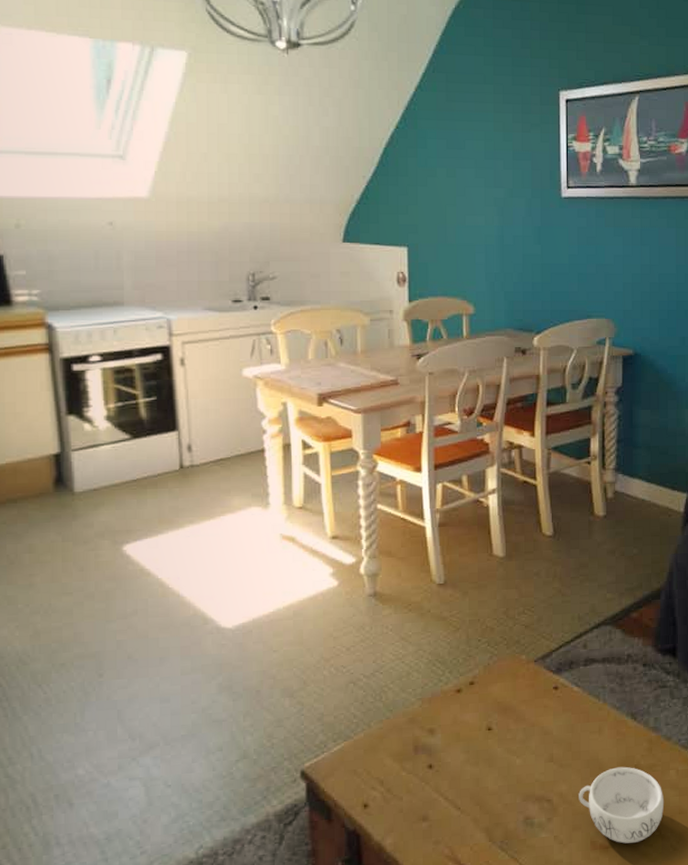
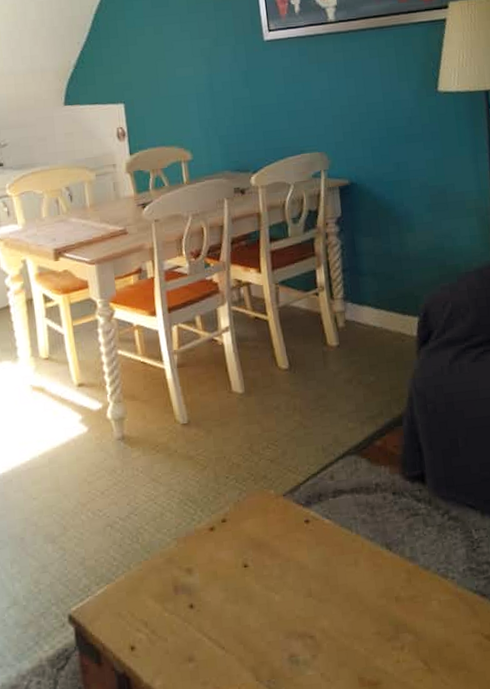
decorative bowl: present [579,766,665,844] -> none [341,599,430,680]

